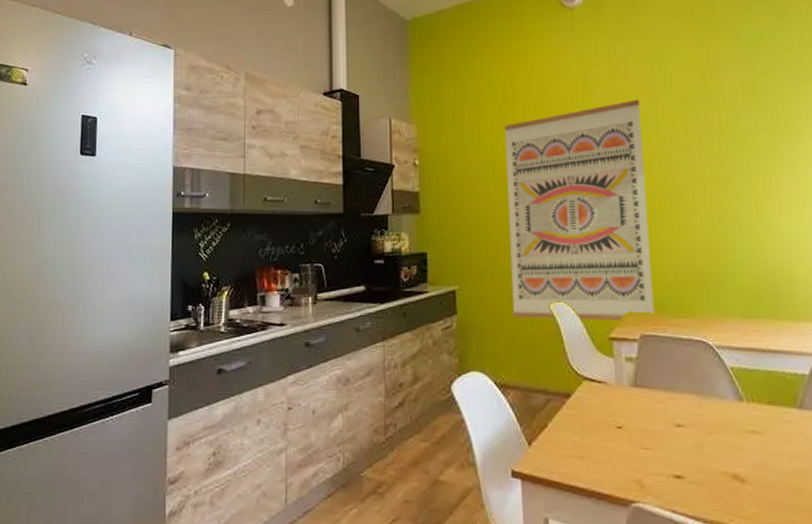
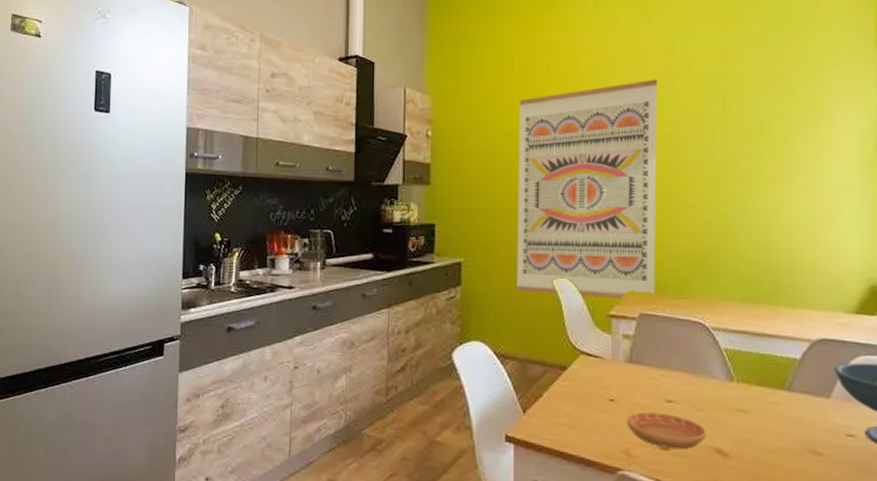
saucer: none [636,438,722,476] -> present [627,412,707,449]

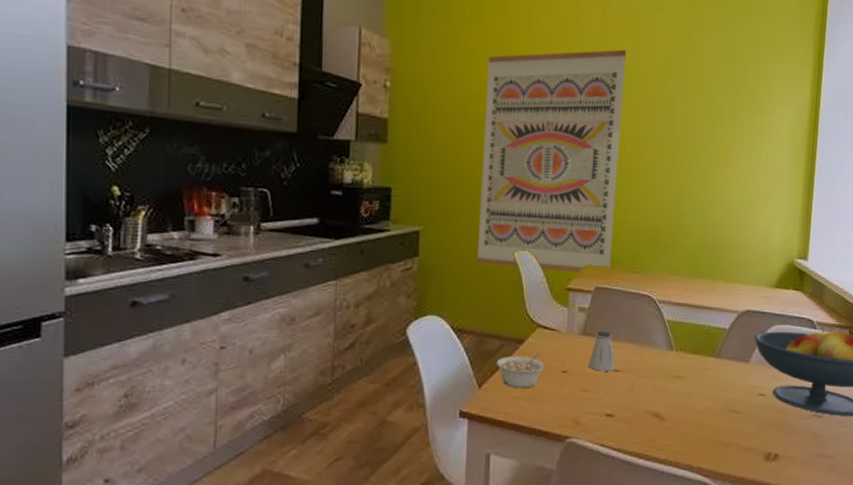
legume: none [540,380,591,416] -> present [496,353,545,389]
saucer: present [627,412,707,449] -> none [577,382,648,414]
saltshaker: none [637,358,667,402] -> present [588,330,615,371]

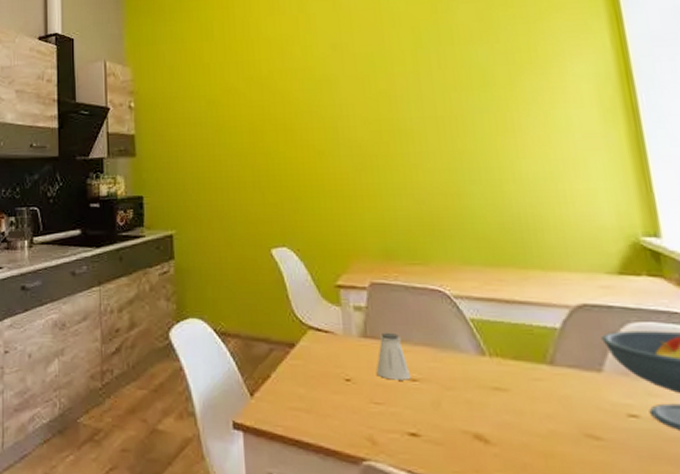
wall art: present [476,49,627,273] -> none [221,36,385,268]
legume: present [496,353,545,389] -> none [266,358,324,399]

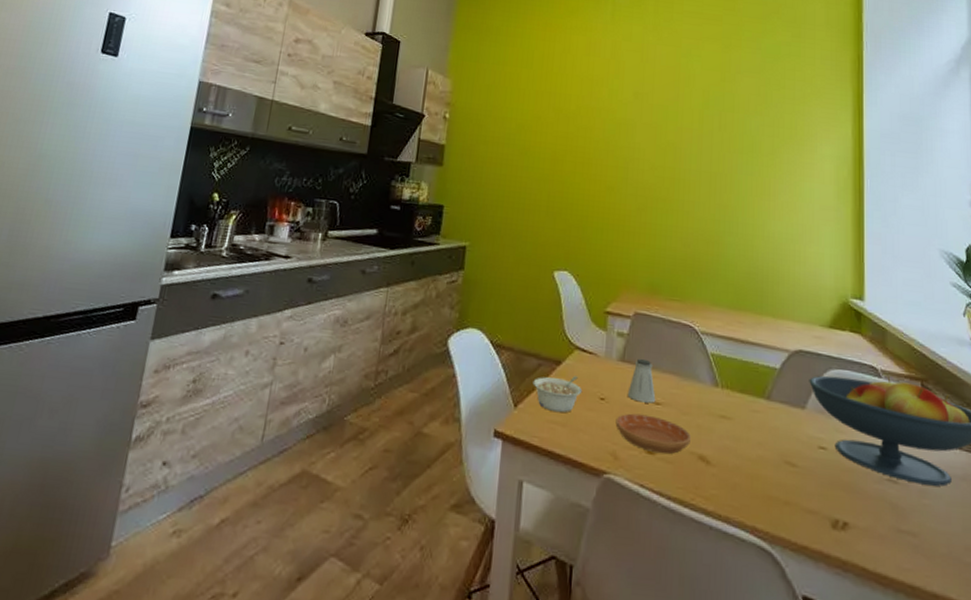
legume: none [266,358,324,399] -> present [533,376,583,413]
saucer: none [367,393,462,434] -> present [615,413,692,454]

